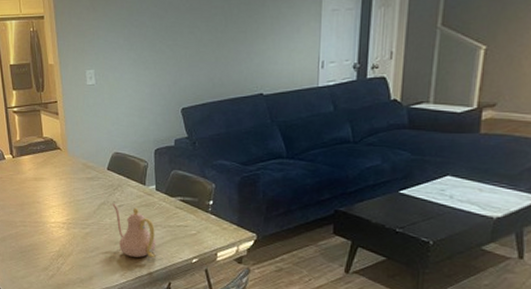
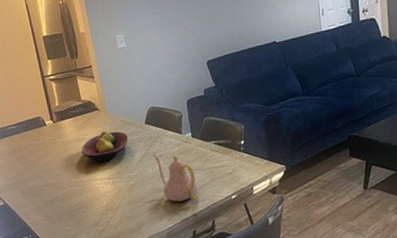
fruit bowl: none [38,172,88,206] -> present [81,131,128,163]

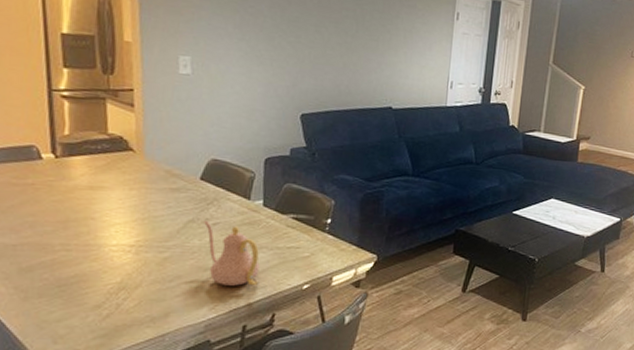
fruit bowl: present [81,131,128,163] -> none [93,180,172,224]

